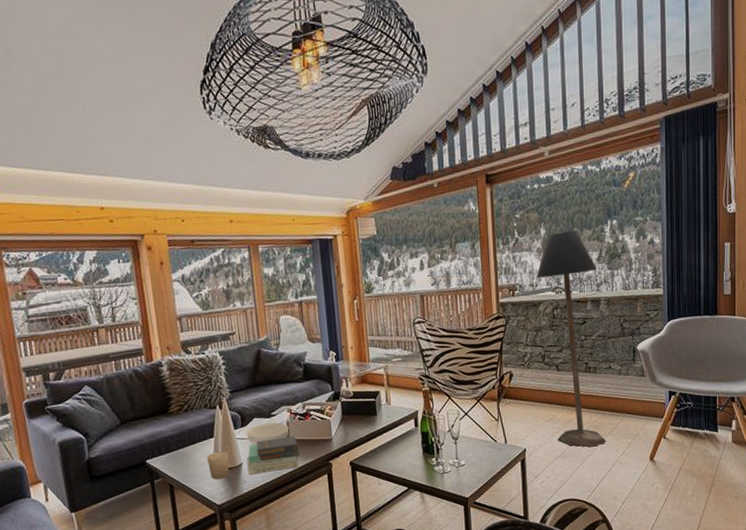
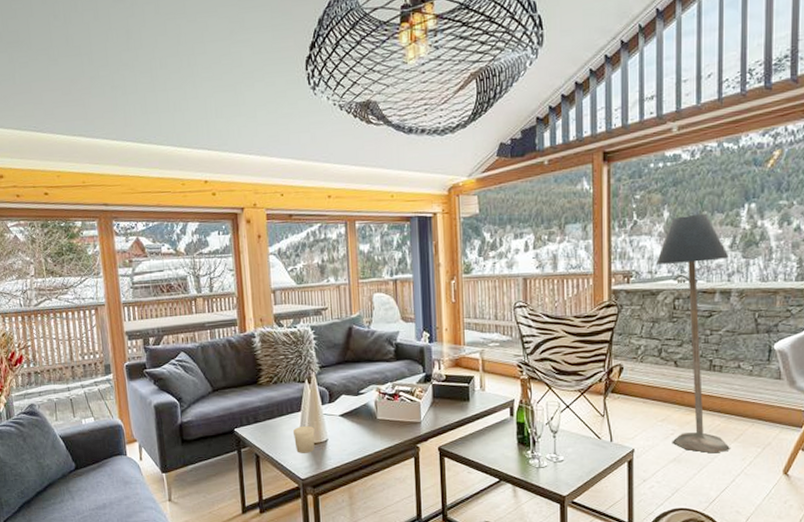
bowl: present [246,422,290,446] -> none [333,401,377,423]
books: present [246,436,300,475] -> none [332,416,386,452]

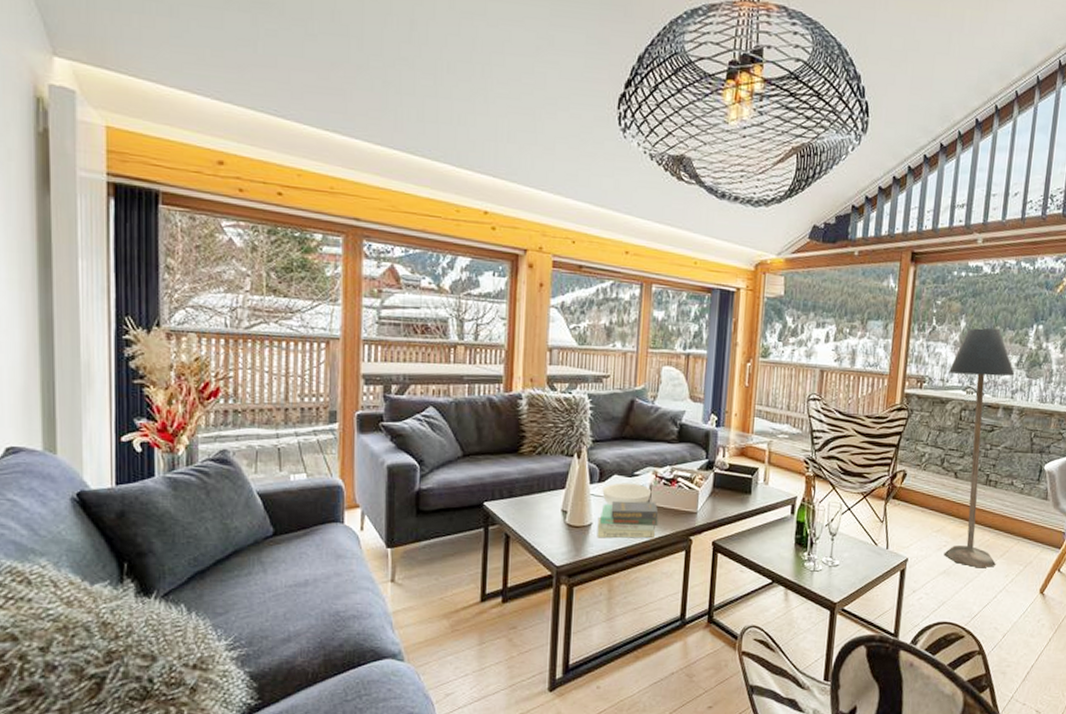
candle: present [293,425,315,454] -> none [553,505,578,538]
books: none [332,416,386,452] -> present [597,500,659,538]
bowl: none [333,401,377,423] -> present [602,483,652,506]

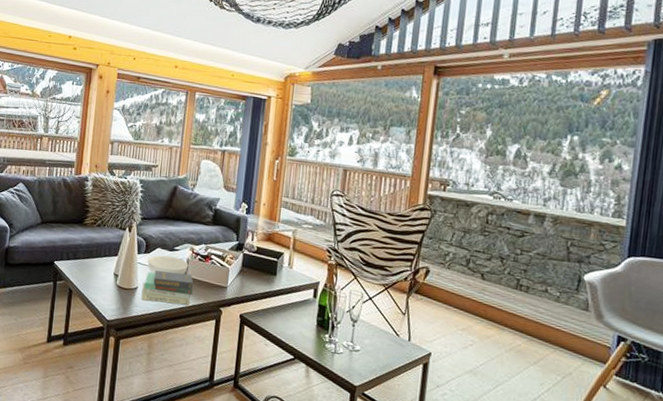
floor lamp: present [944,328,1015,568] -> none [470,136,547,373]

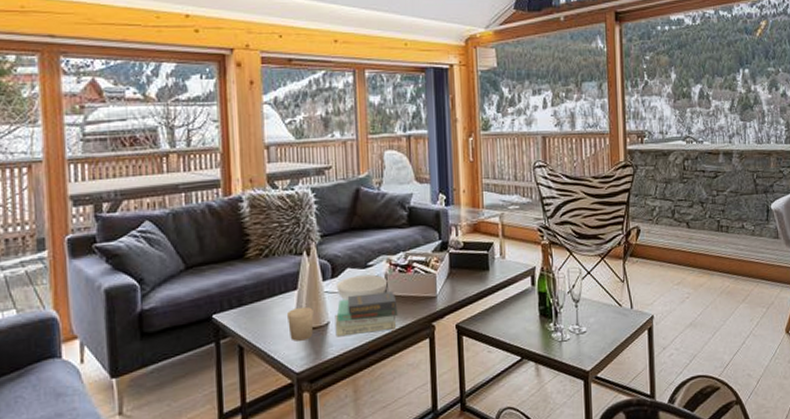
candle: none [106,270,127,297] -> present [287,306,314,342]

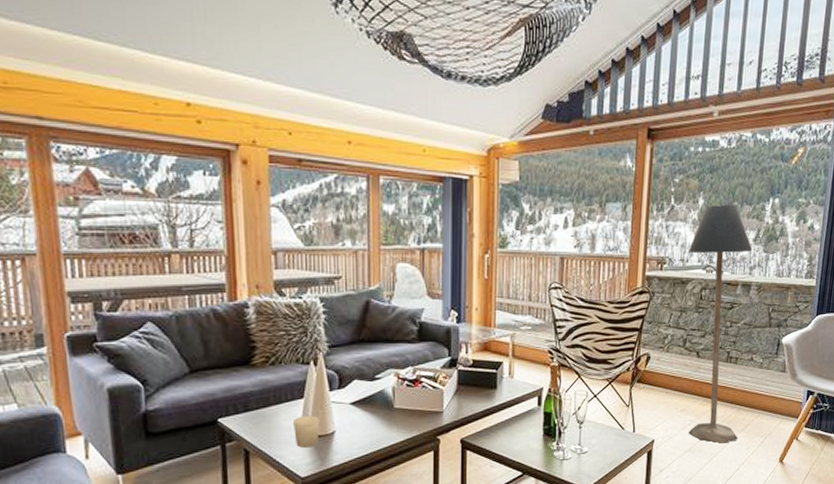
books: present [335,291,398,337] -> none [341,405,404,446]
bowl: present [336,274,388,301] -> none [343,387,395,412]
floor lamp: none [667,76,740,316] -> present [688,204,753,443]

